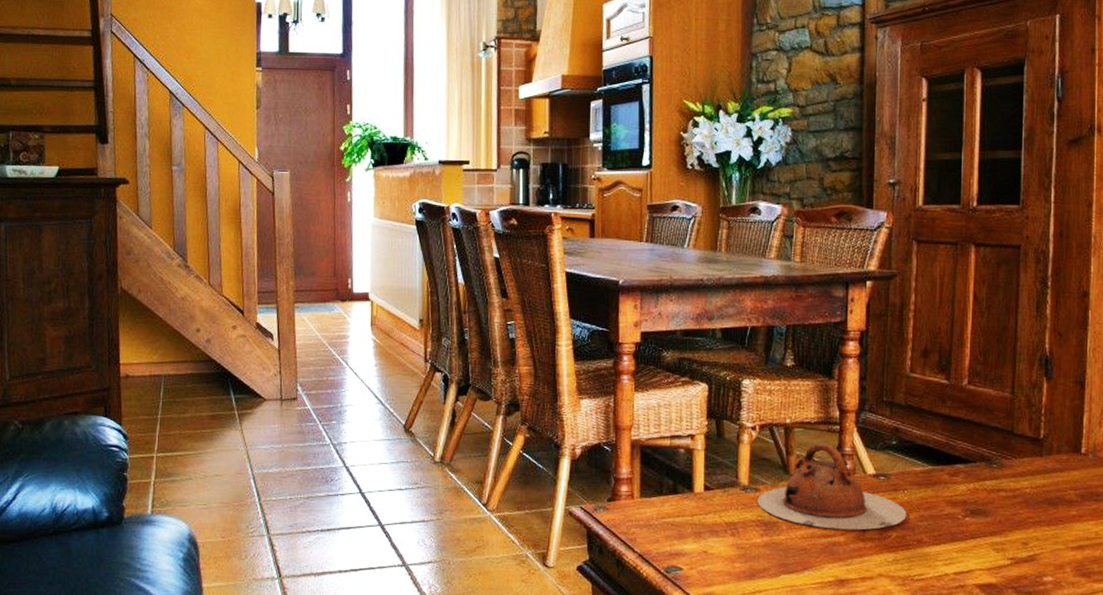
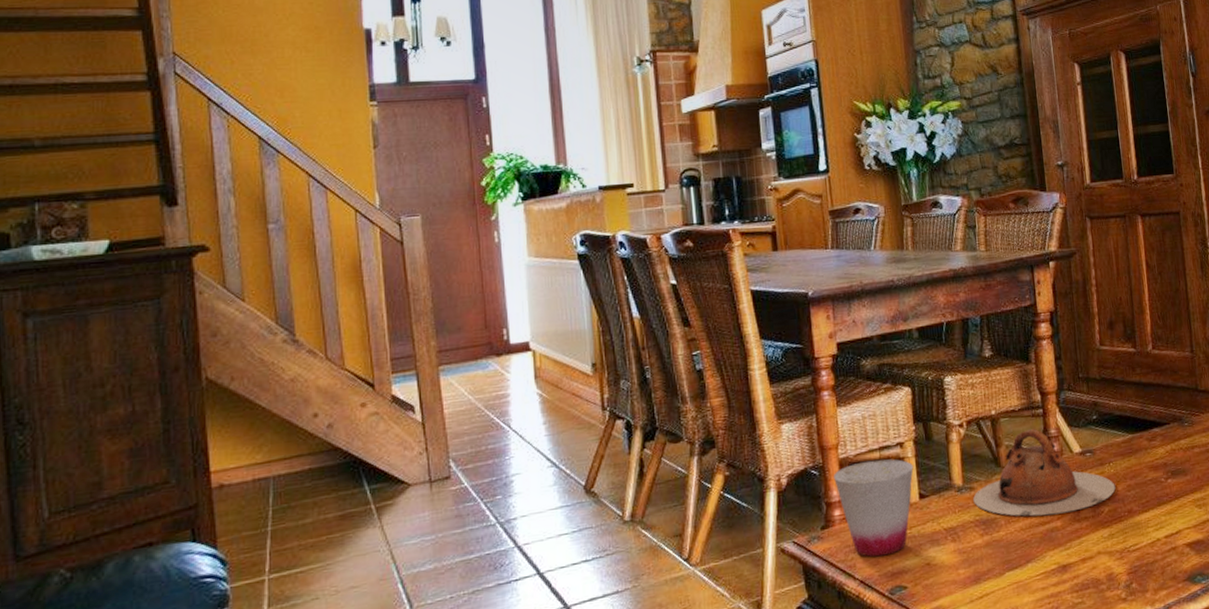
cup: none [625,446,702,536] -> present [834,459,914,557]

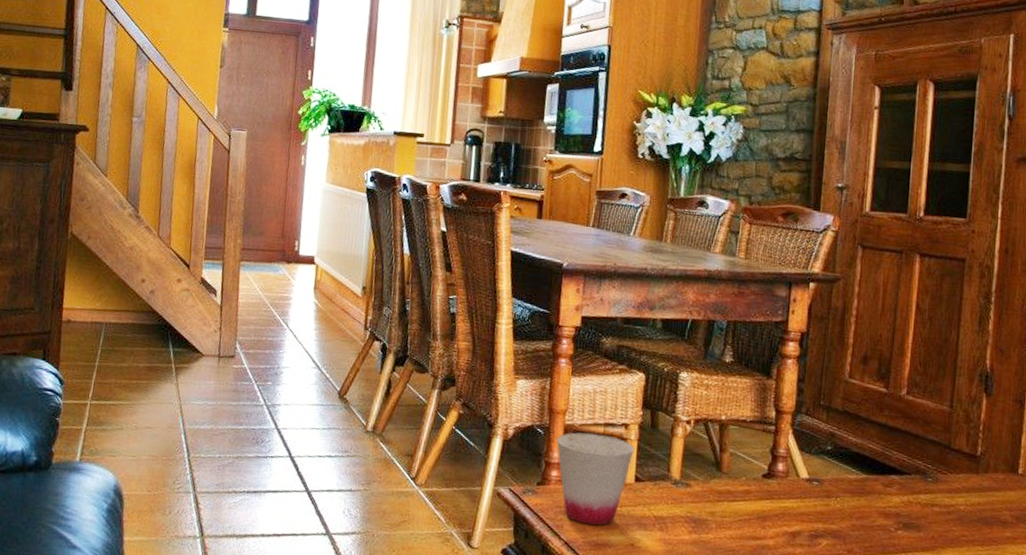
teapot: present [973,428,1116,517] -> none [688,442,839,536]

